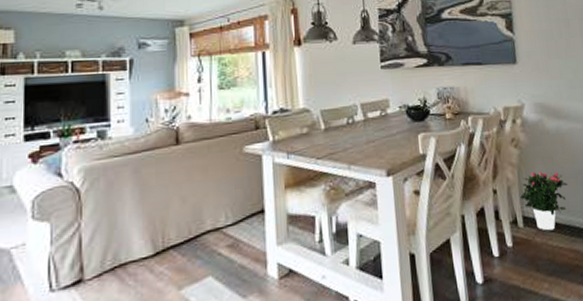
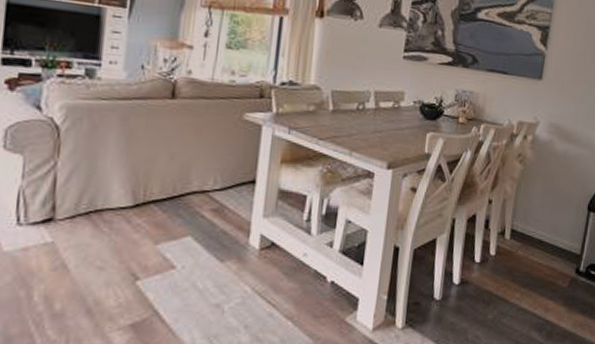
potted flower: present [520,171,568,231] -> none [513,189,562,247]

